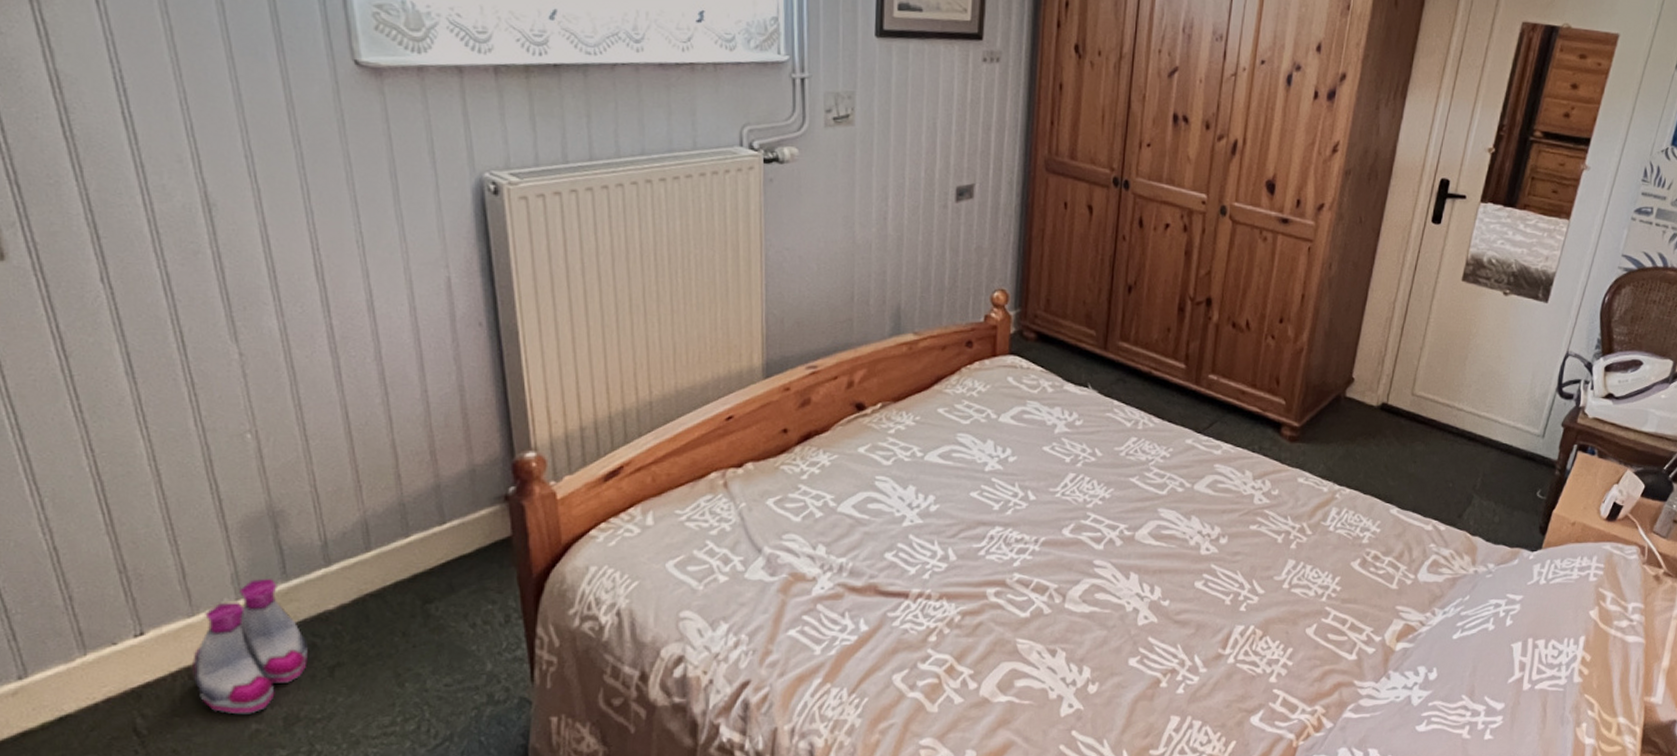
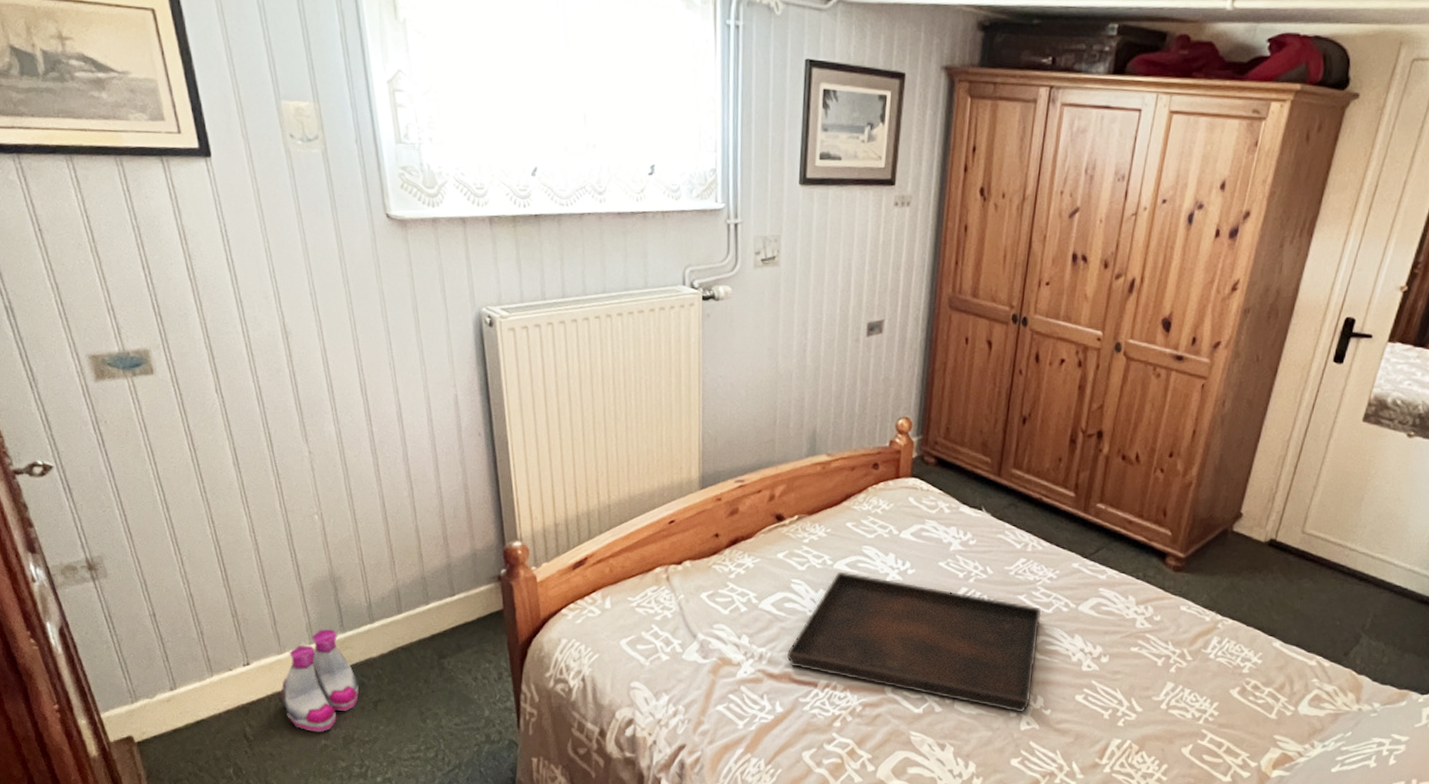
serving tray: none [871,464,1156,607] -> present [786,572,1041,713]

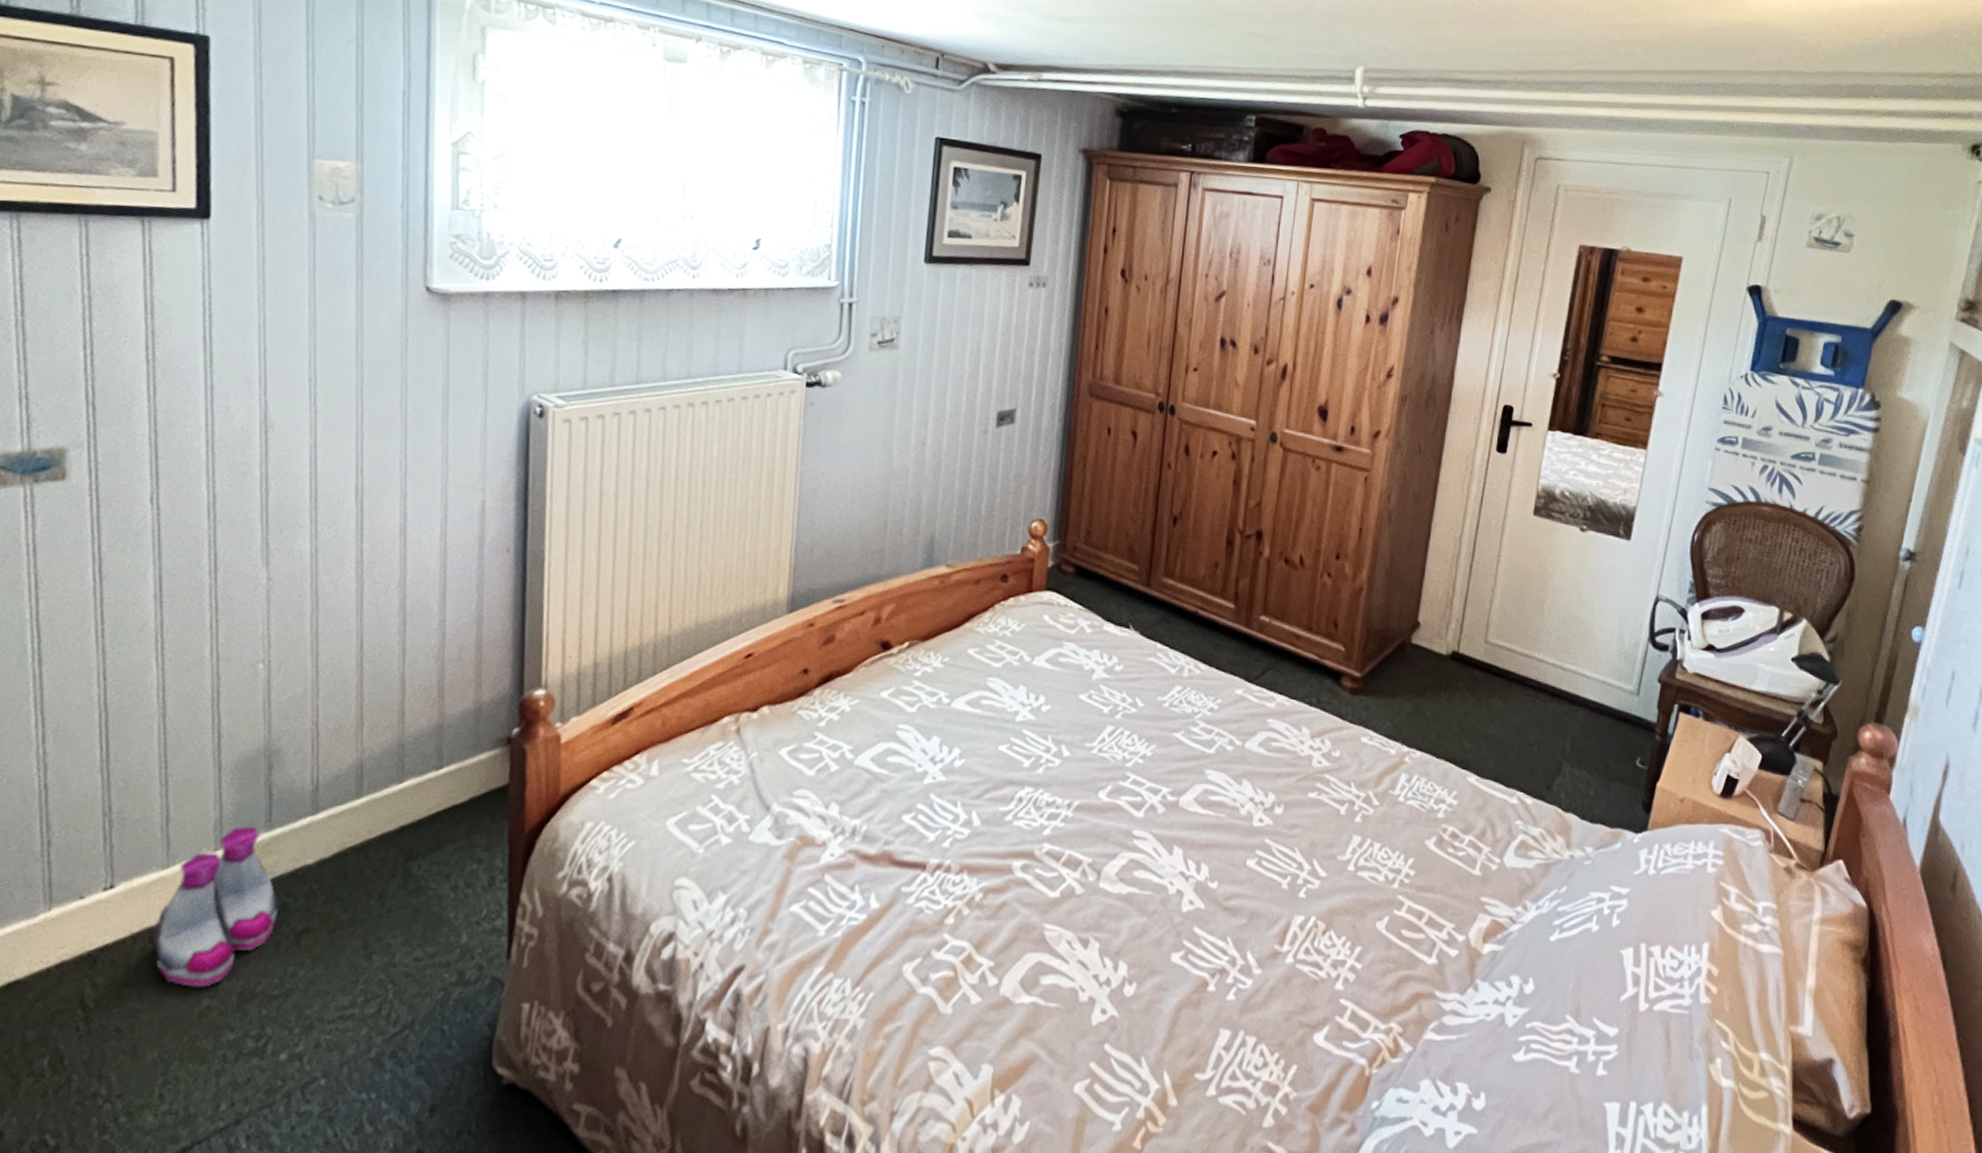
serving tray: present [786,572,1041,713] -> none [887,712,1202,889]

